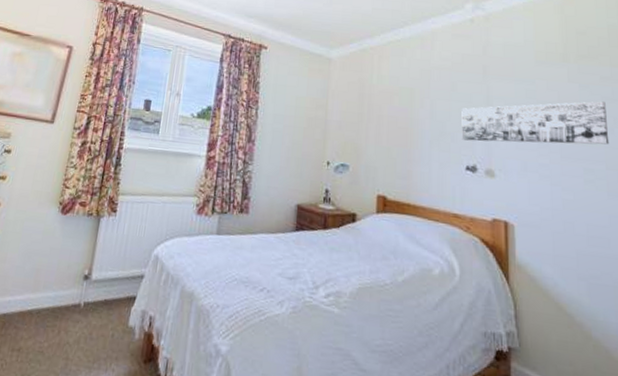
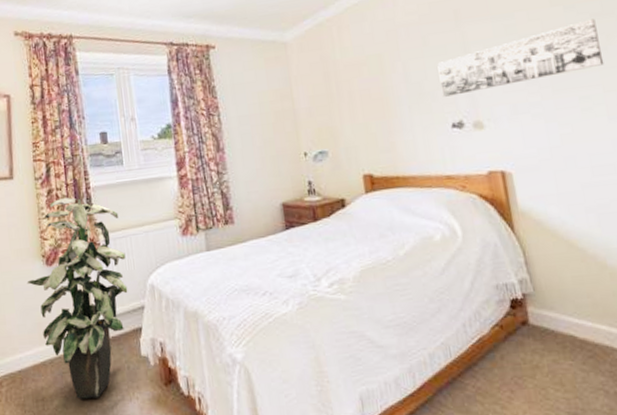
indoor plant: none [37,152,143,361] -> present [27,197,128,399]

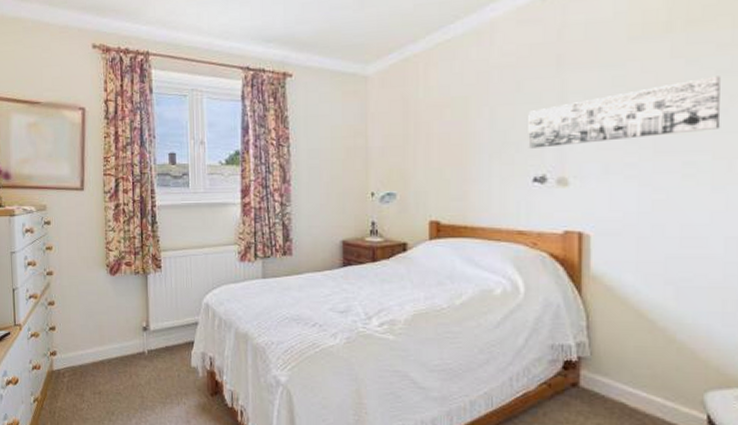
indoor plant: present [27,197,128,399] -> none [91,214,184,398]

